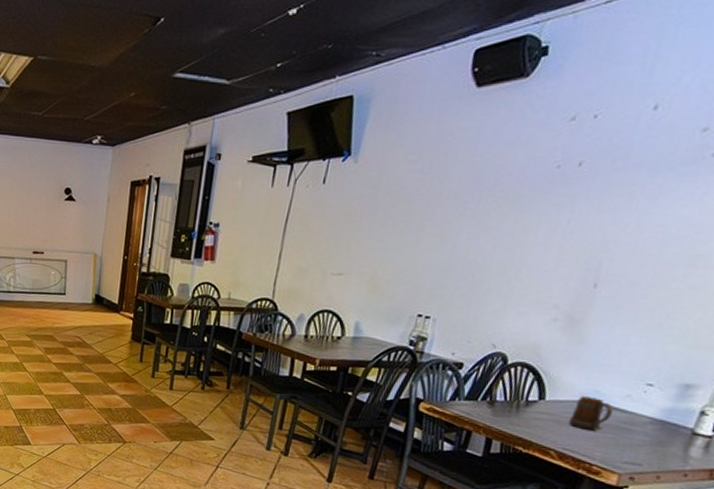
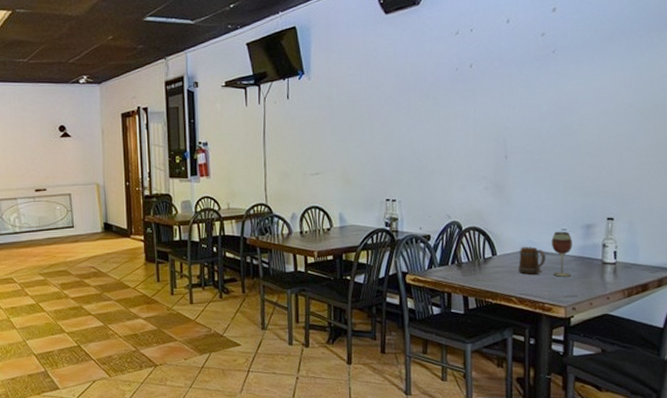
wineglass: none [616,385,658,441] -> present [552,231,572,277]

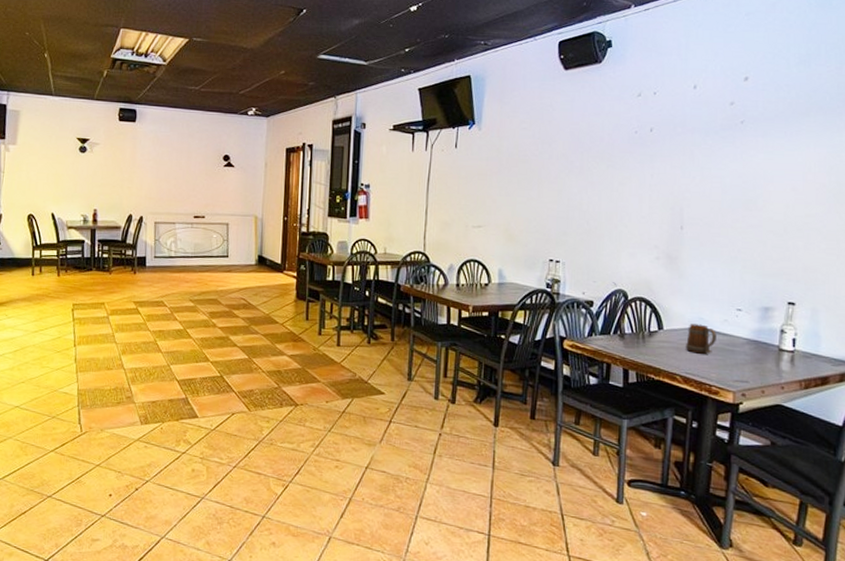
wineglass: present [552,231,572,277] -> none [724,311,747,360]

